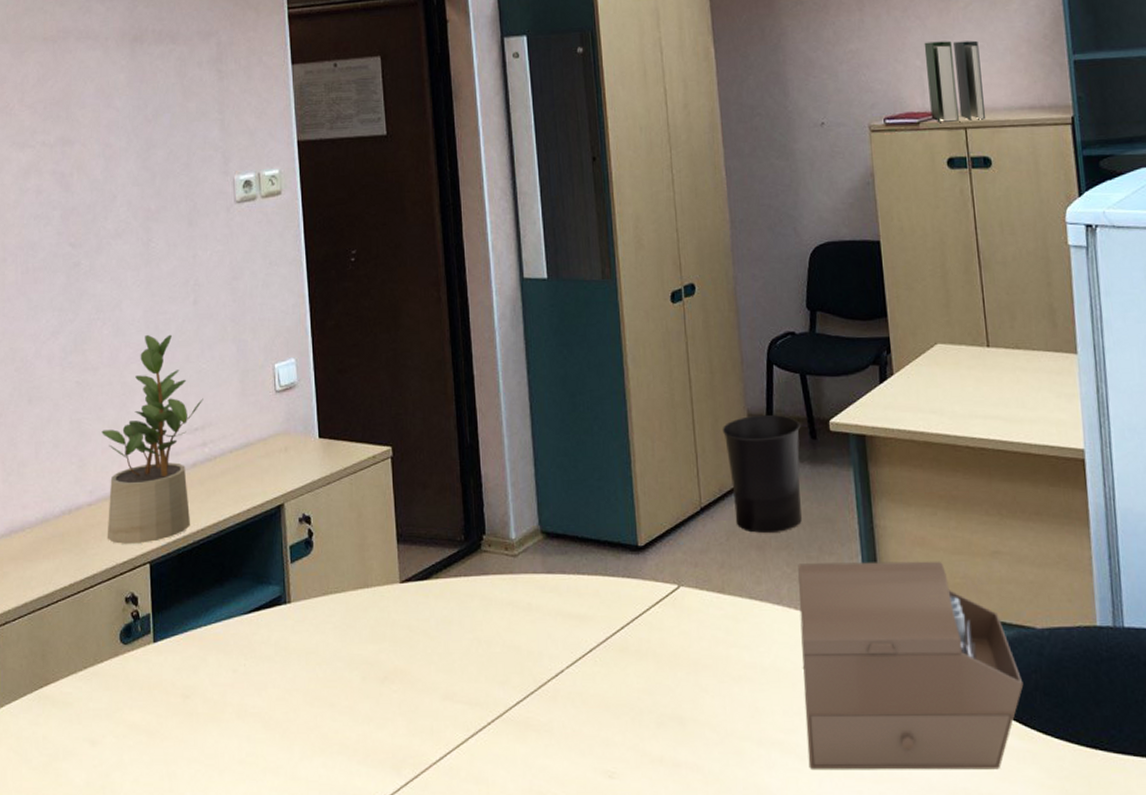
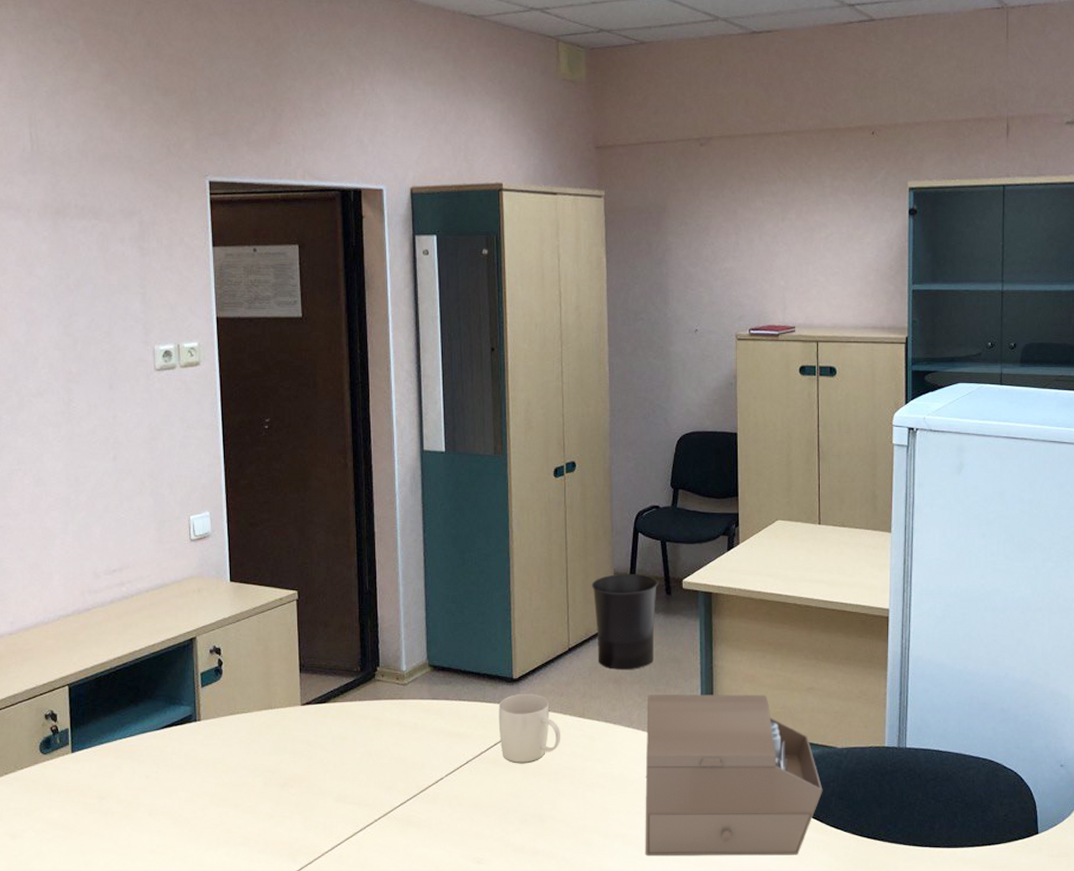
potted plant: present [101,334,203,544] -> none [22,486,121,669]
mug: none [623,564,699,652] -> present [498,693,561,764]
binder: present [924,41,959,122] -> none [788,266,813,335]
binder: present [954,40,986,121] -> none [814,267,836,335]

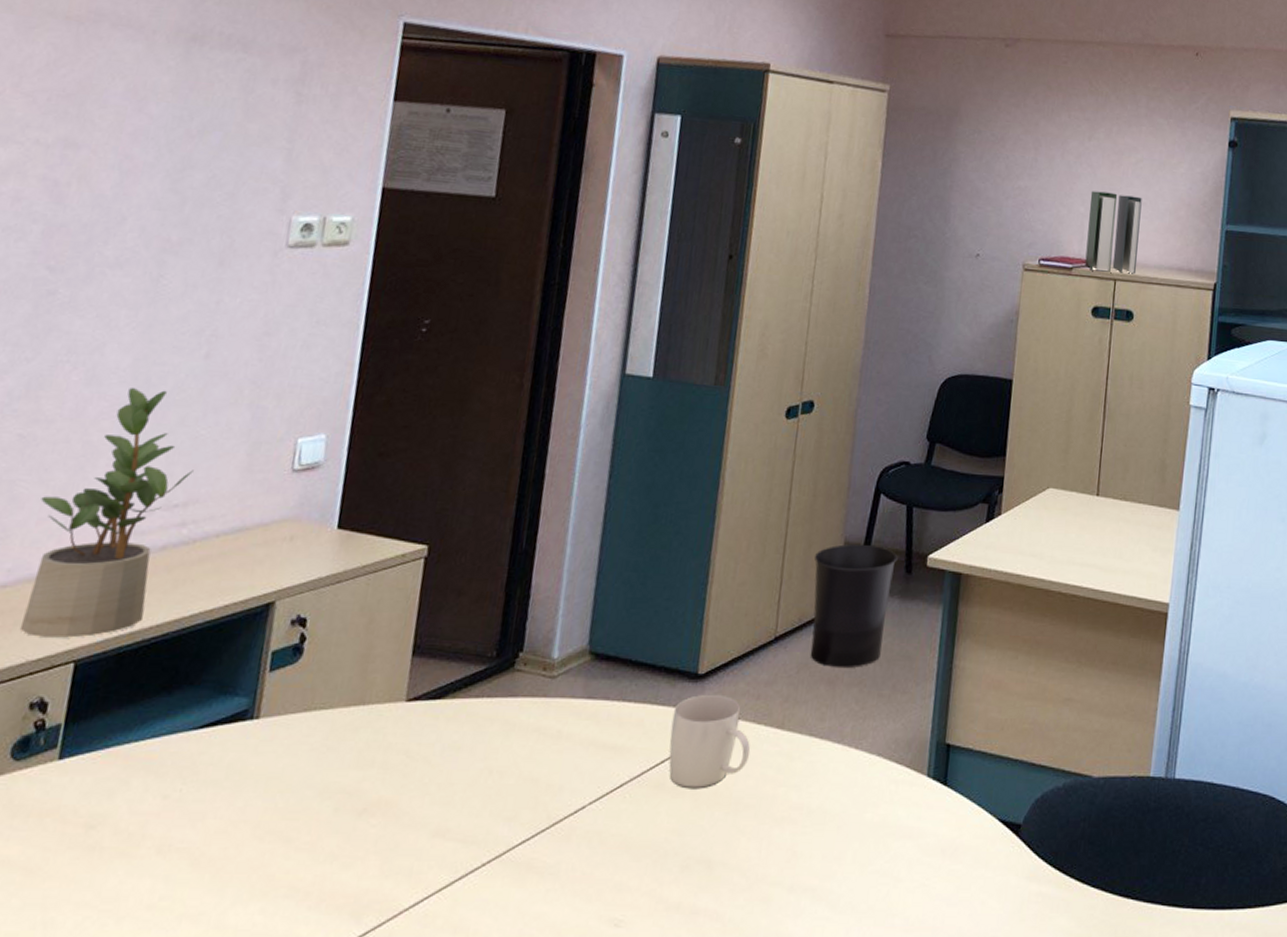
potted plant: none [22,486,121,669] -> present [19,388,194,638]
sewing box: present [645,694,823,856] -> none [838,701,1071,919]
binder: none [788,266,813,335] -> present [1085,191,1118,272]
binder: none [814,267,836,335] -> present [1112,195,1142,274]

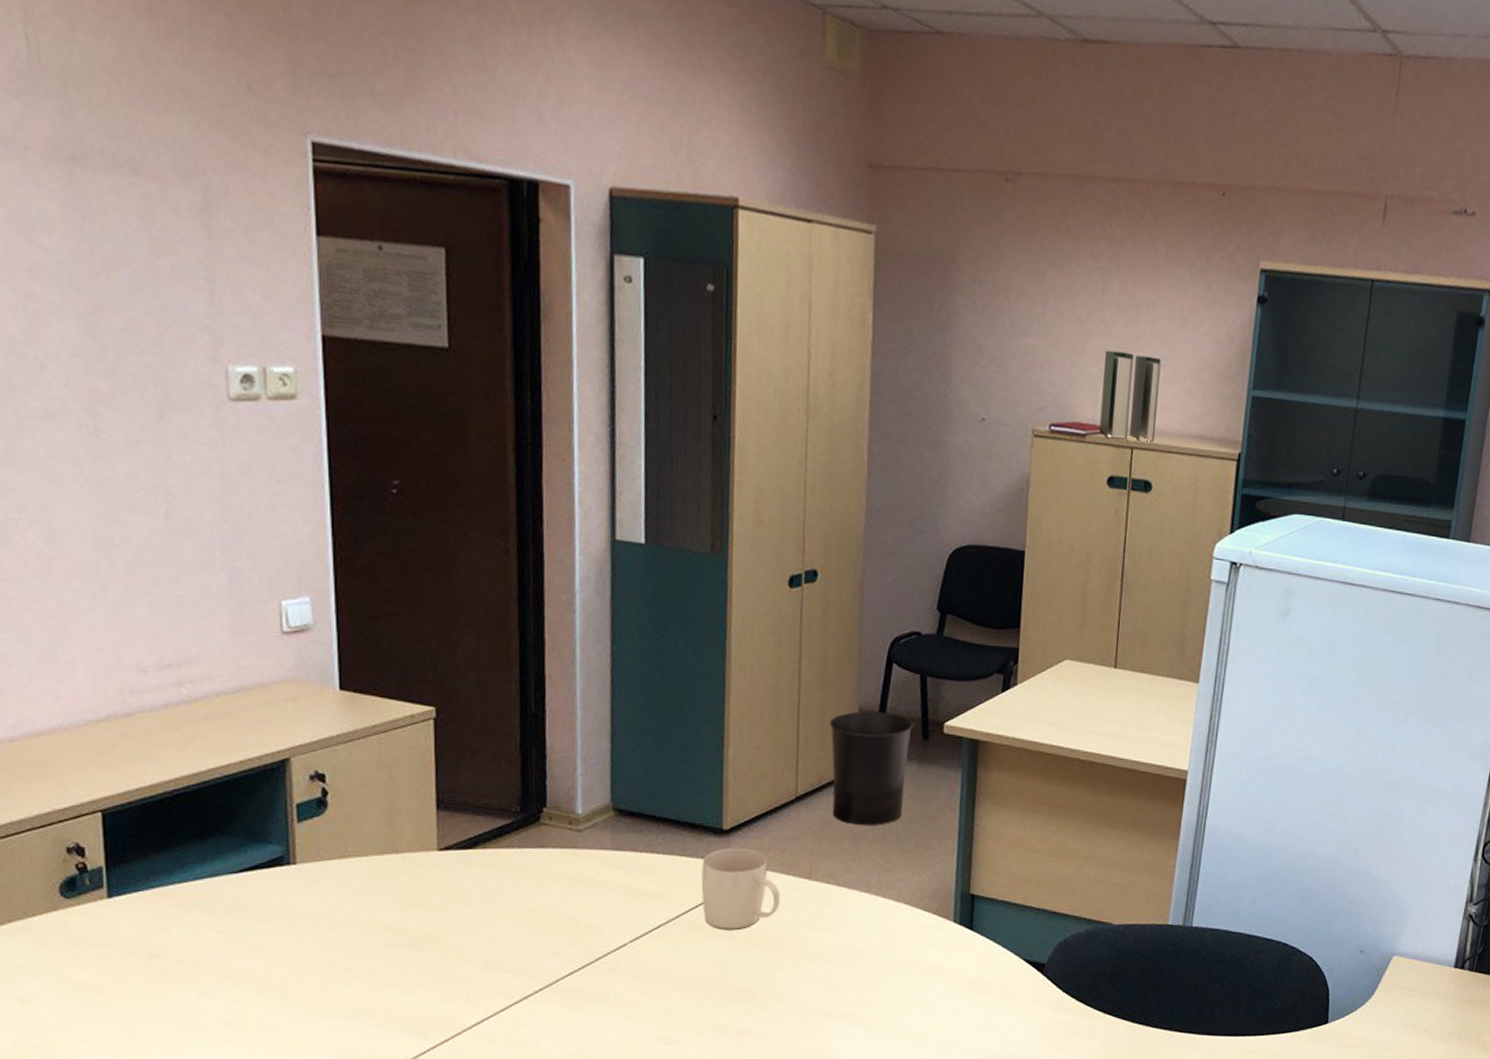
potted plant: present [19,388,194,638] -> none [28,547,179,790]

